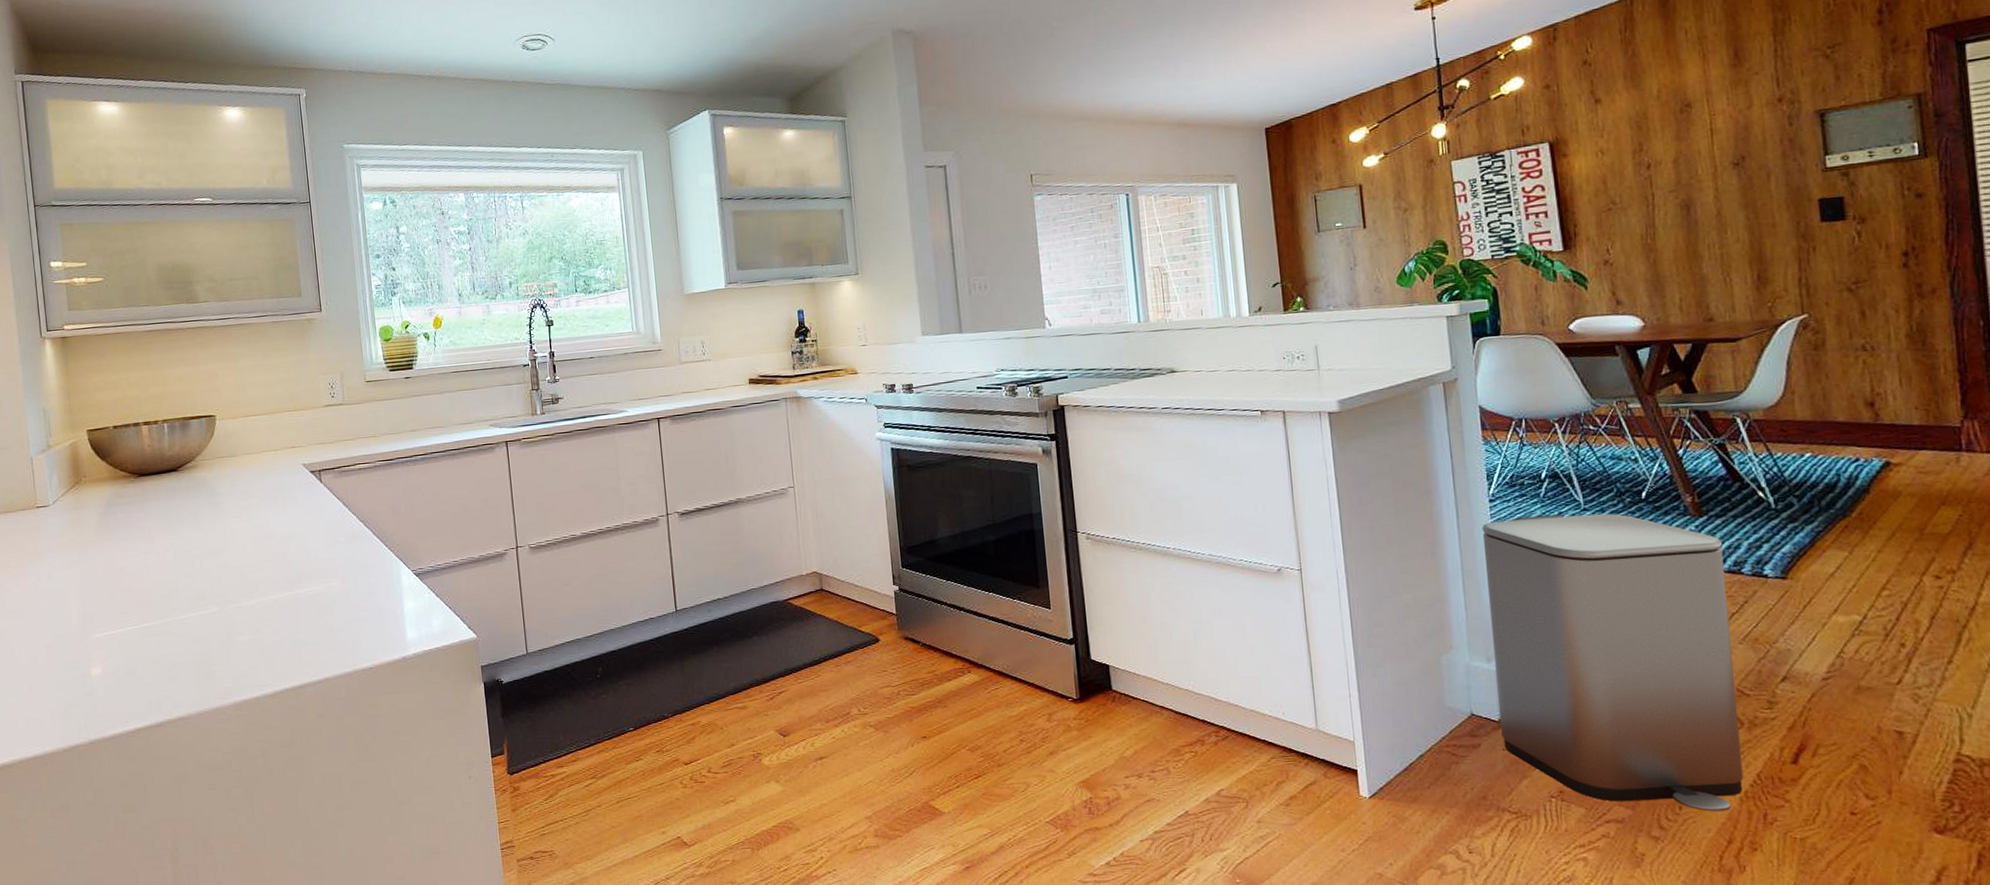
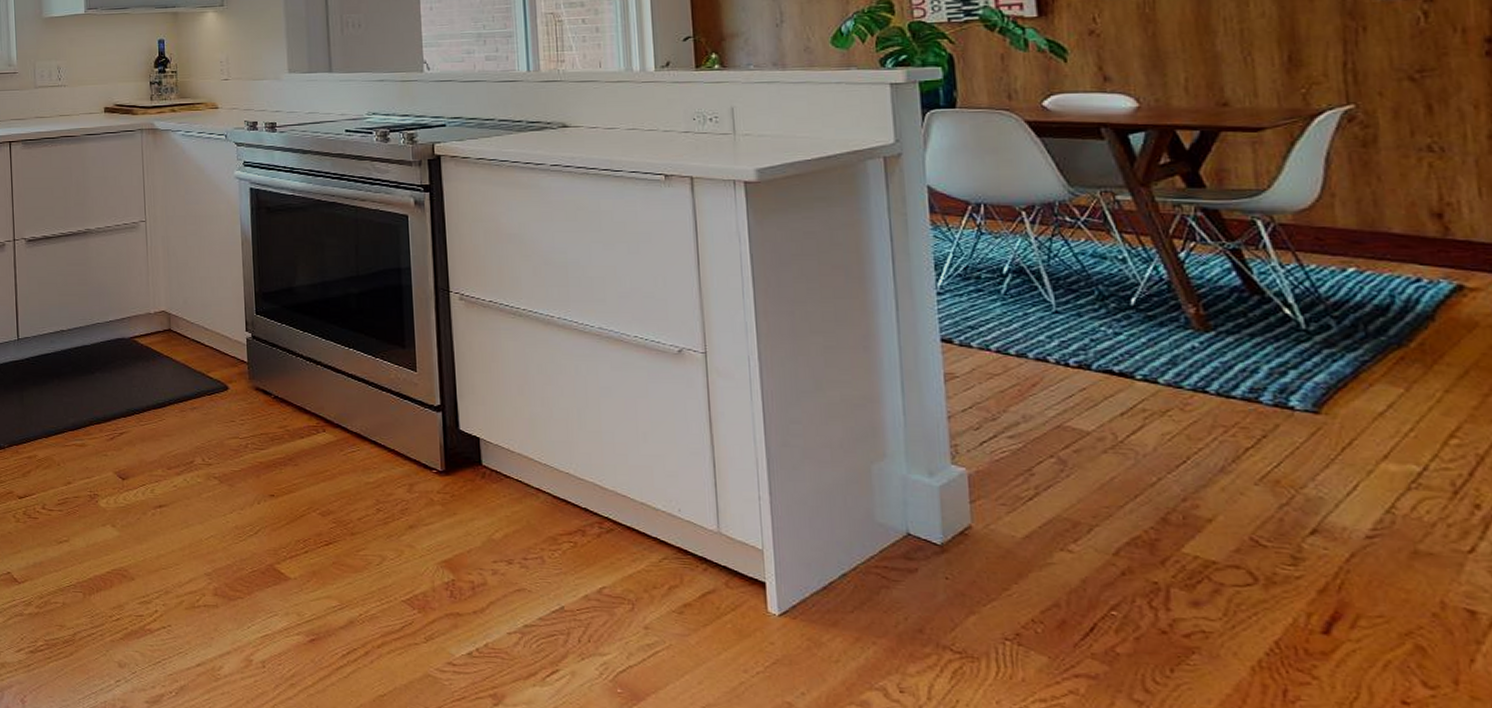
pedal bin: present [1482,513,1744,812] -> none [926,315,1257,681]

